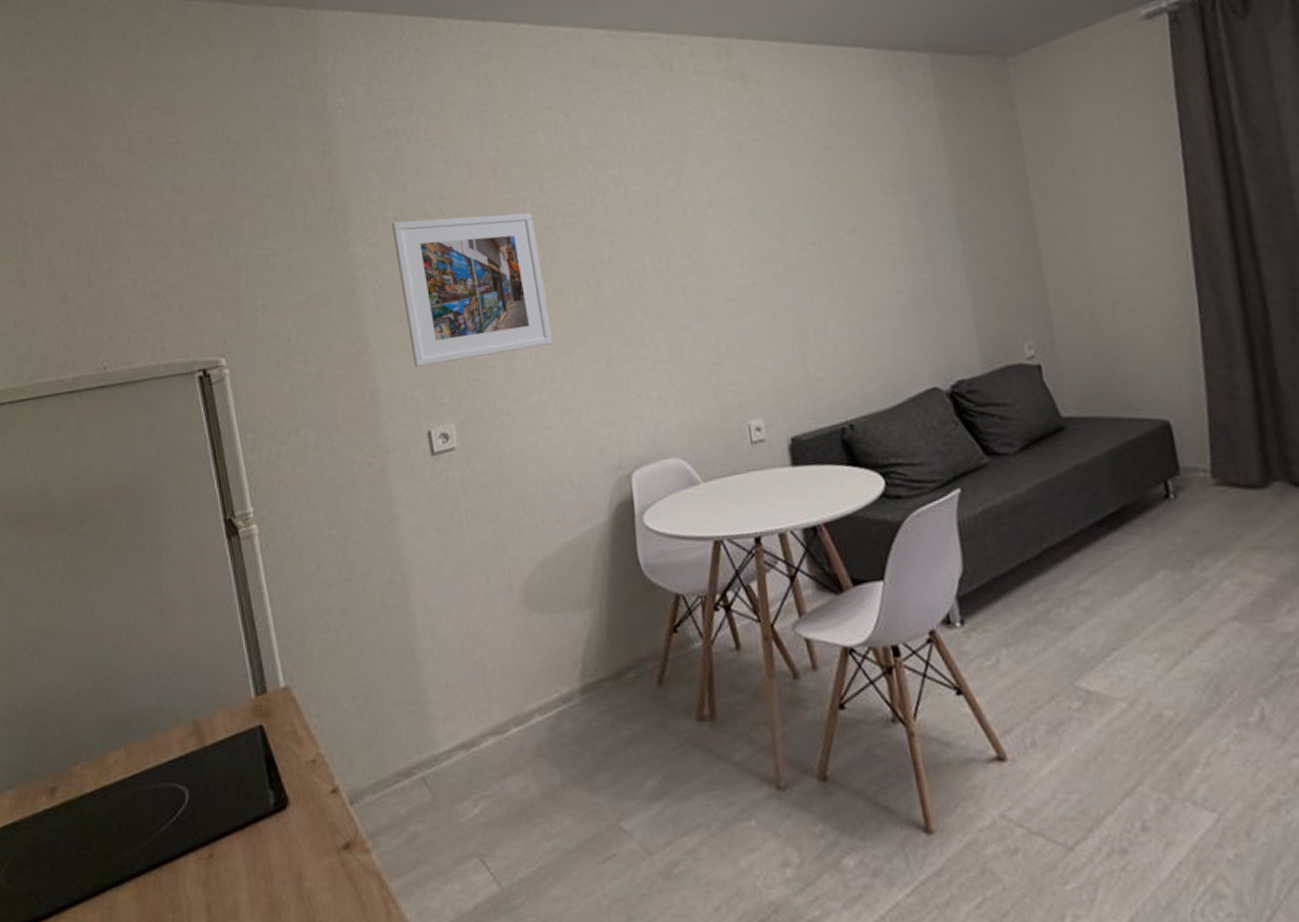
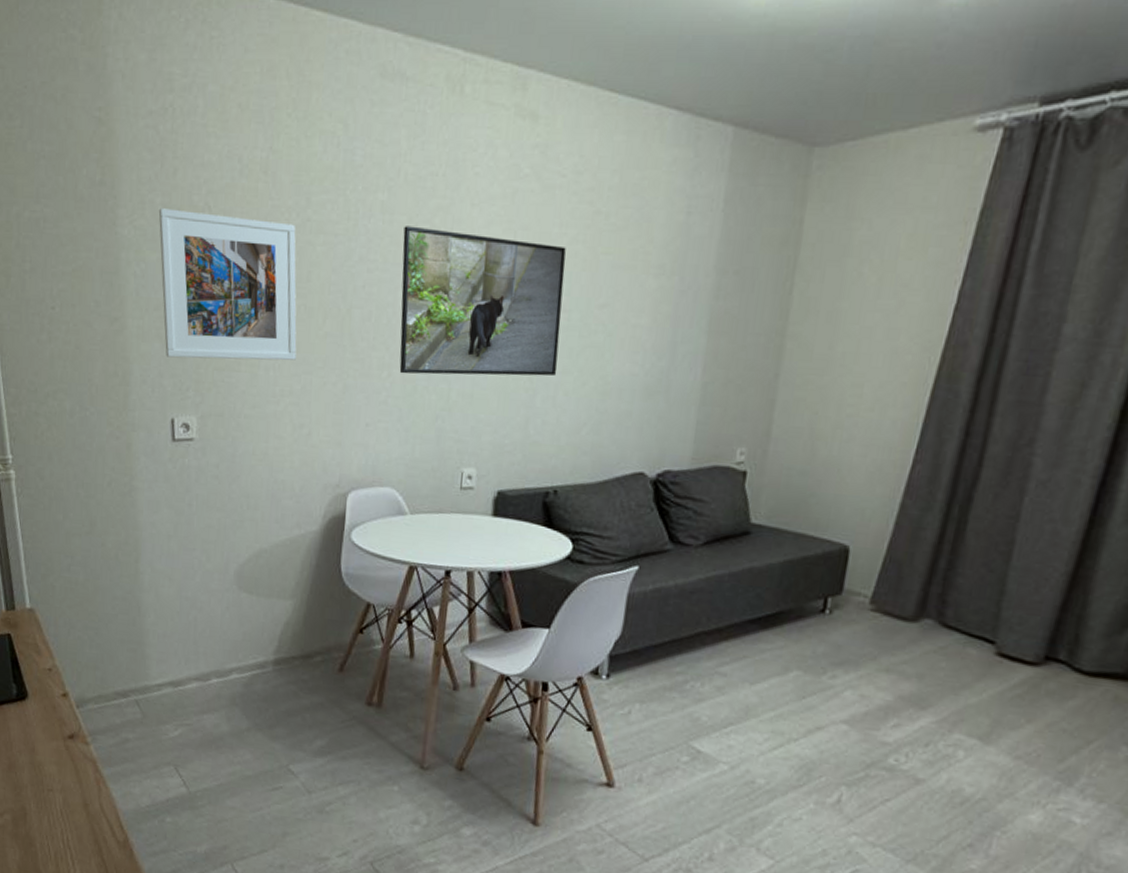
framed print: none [640,184,823,336] -> present [399,226,566,376]

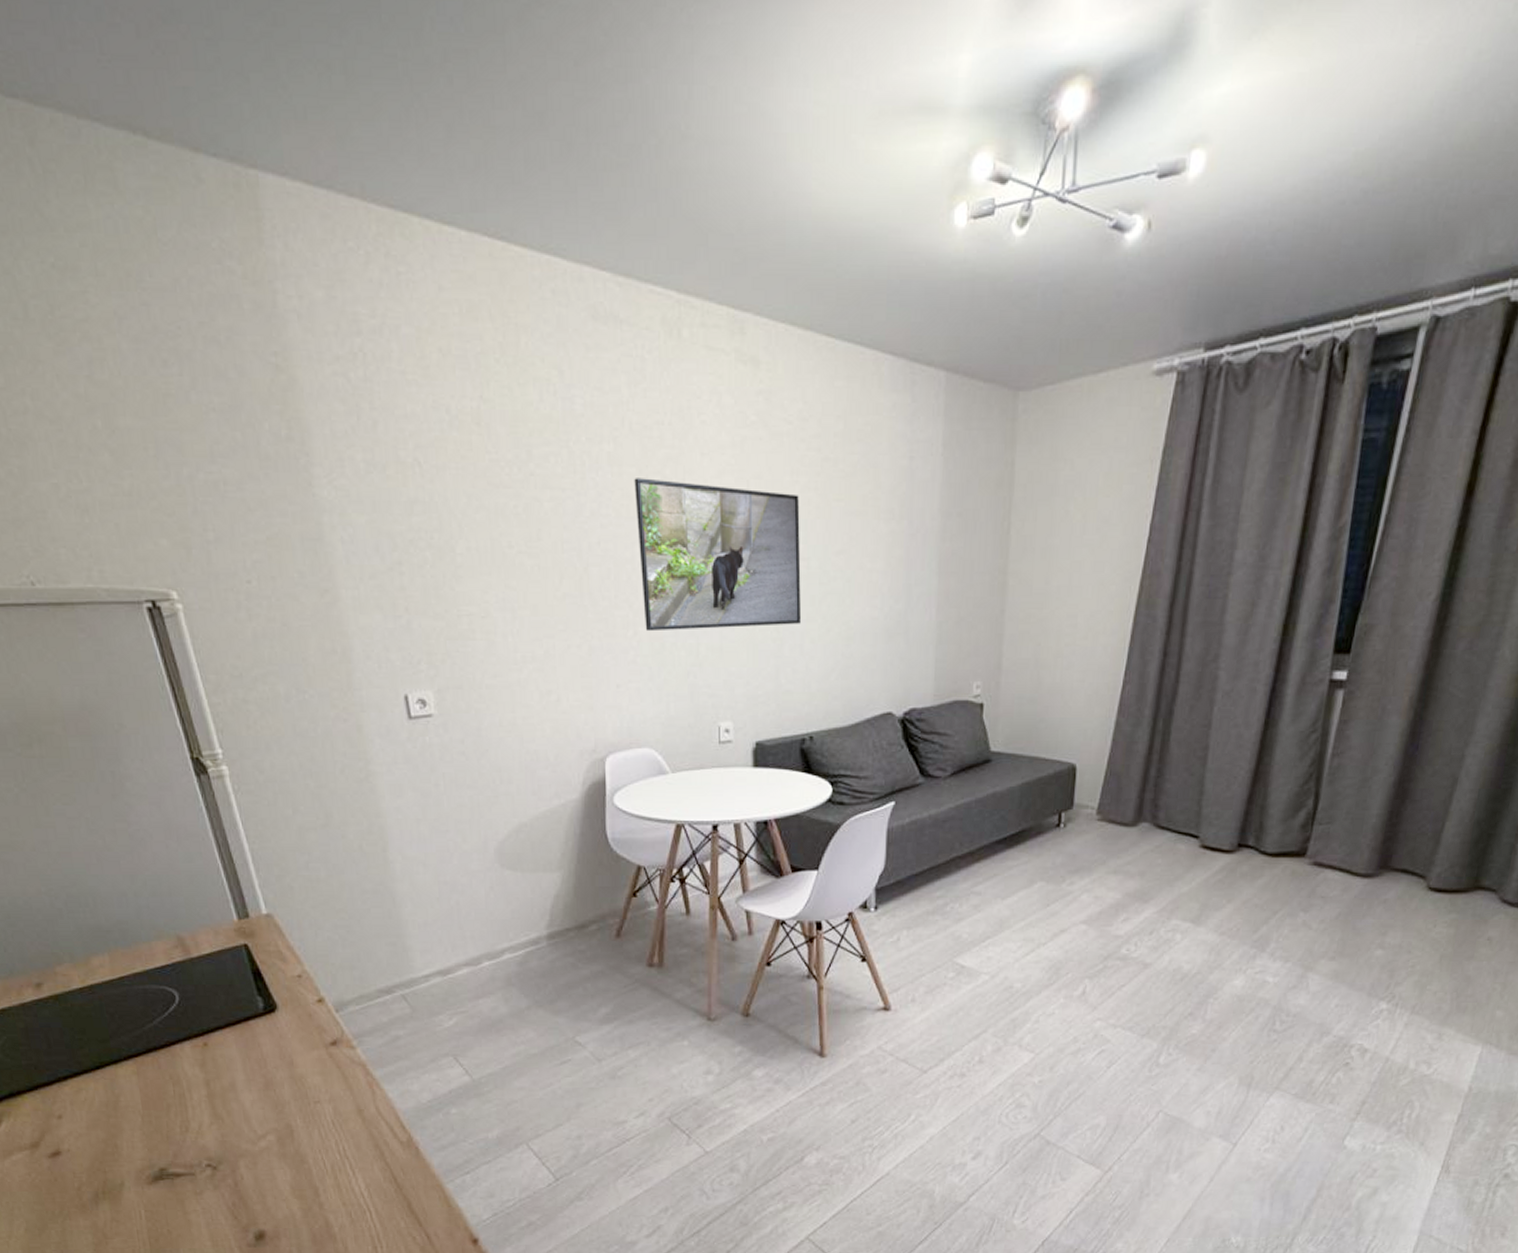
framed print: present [158,208,297,361] -> none [360,465,535,629]

